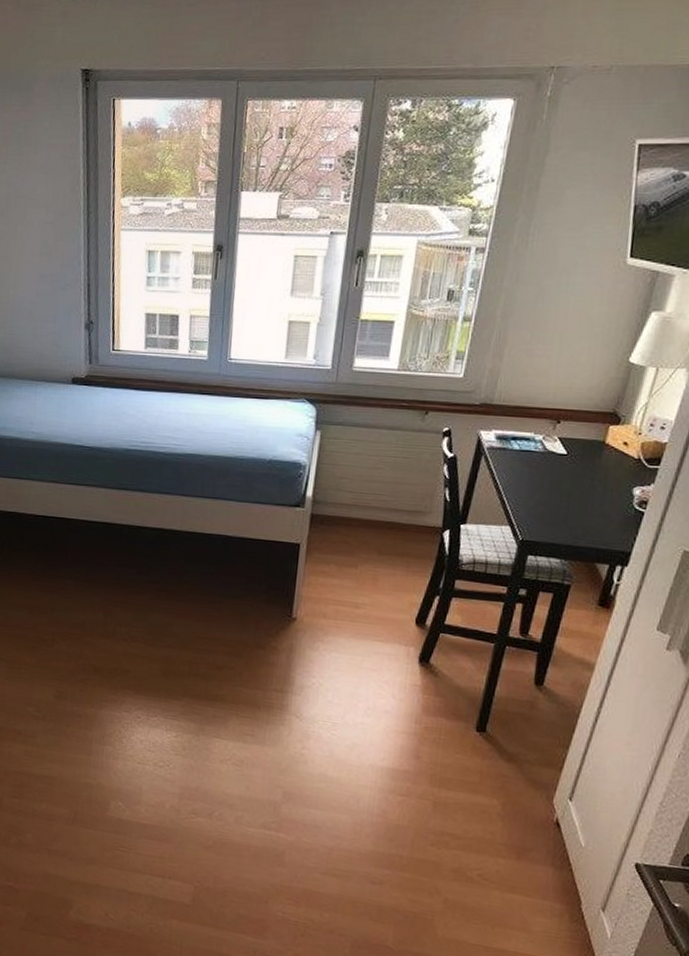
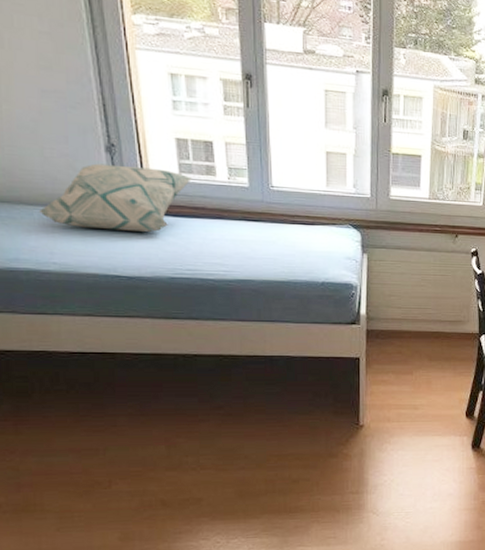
decorative pillow: none [25,340,157,406] -> present [38,163,193,233]

